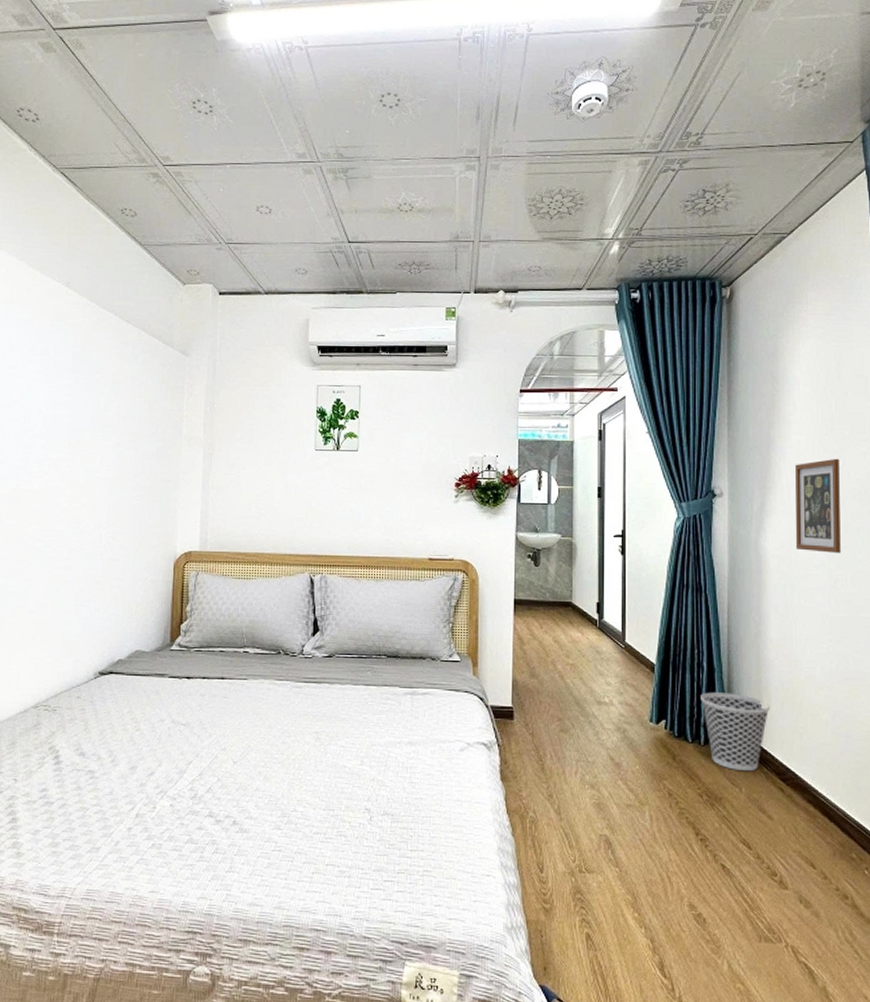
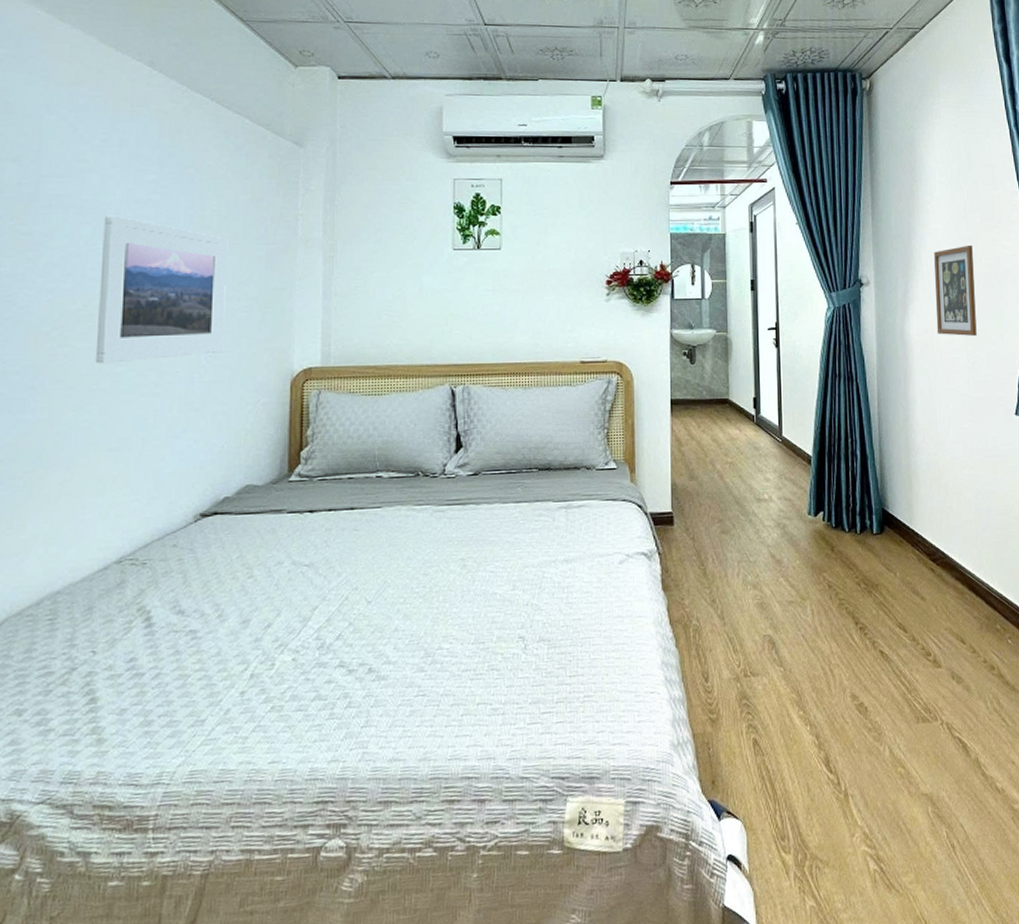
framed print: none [20,414,126,539] -> present [95,215,229,364]
wastebasket: present [700,692,770,772] -> none [855,479,919,556]

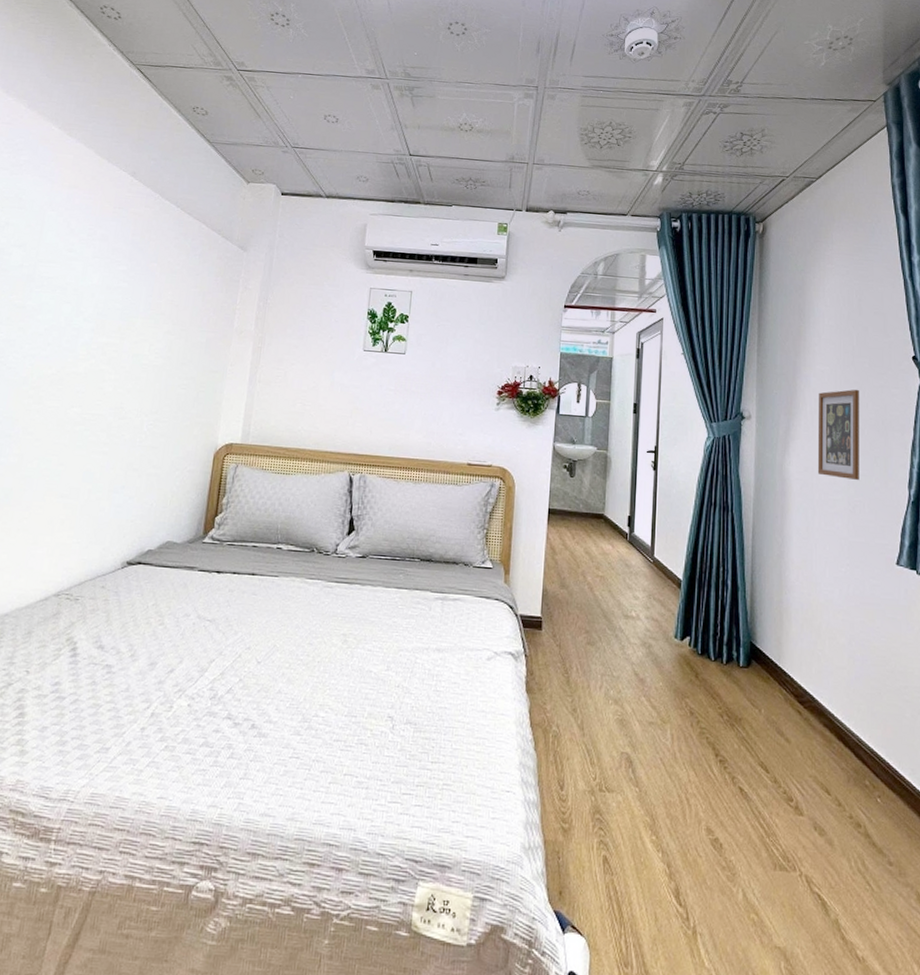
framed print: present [95,215,229,364] -> none [60,297,177,423]

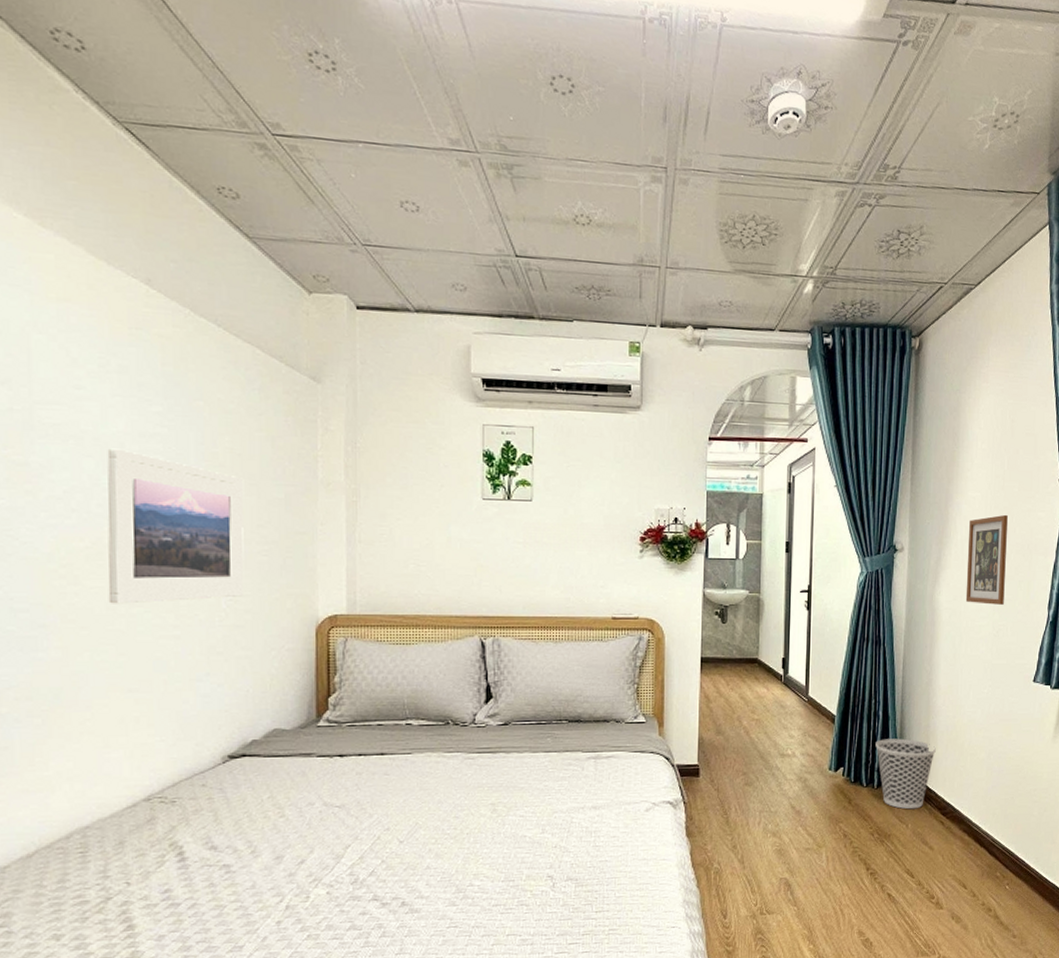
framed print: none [60,297,177,423] -> present [107,448,244,604]
wastebasket: none [724,610,790,693] -> present [875,738,936,810]

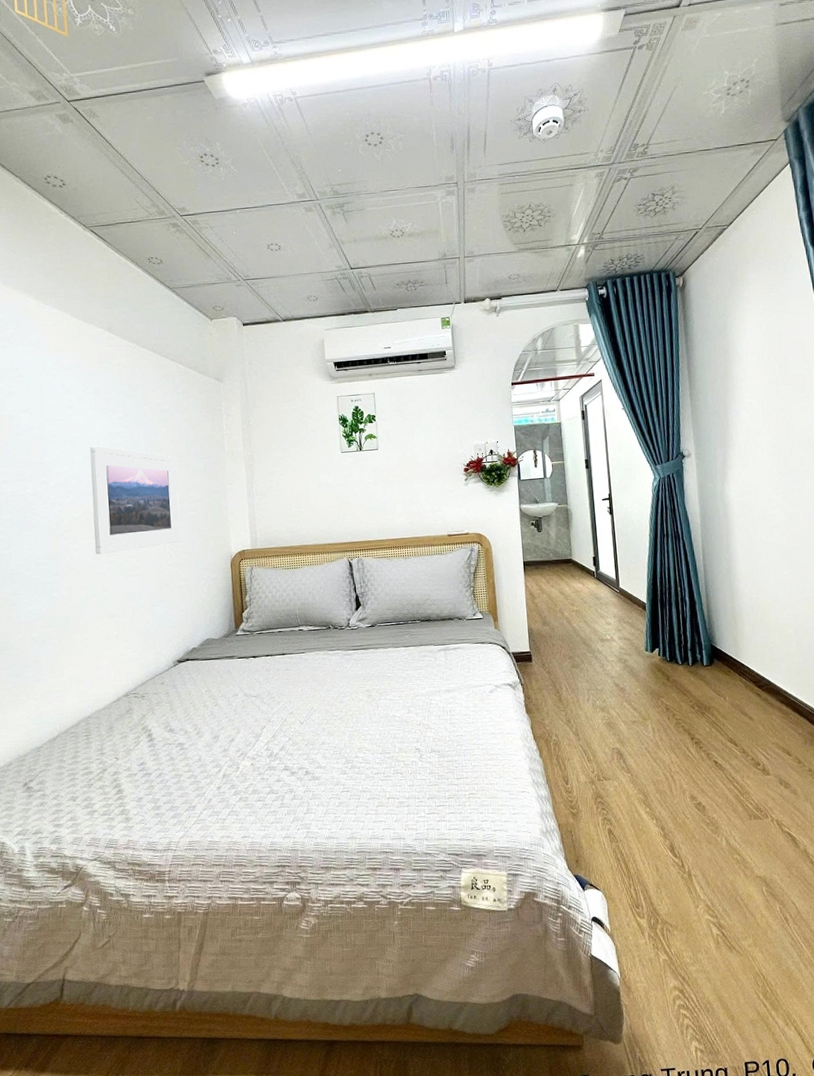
wastebasket: present [875,738,936,810] -> none [686,620,744,684]
picture frame: present [965,514,1008,605] -> none [749,414,793,496]

